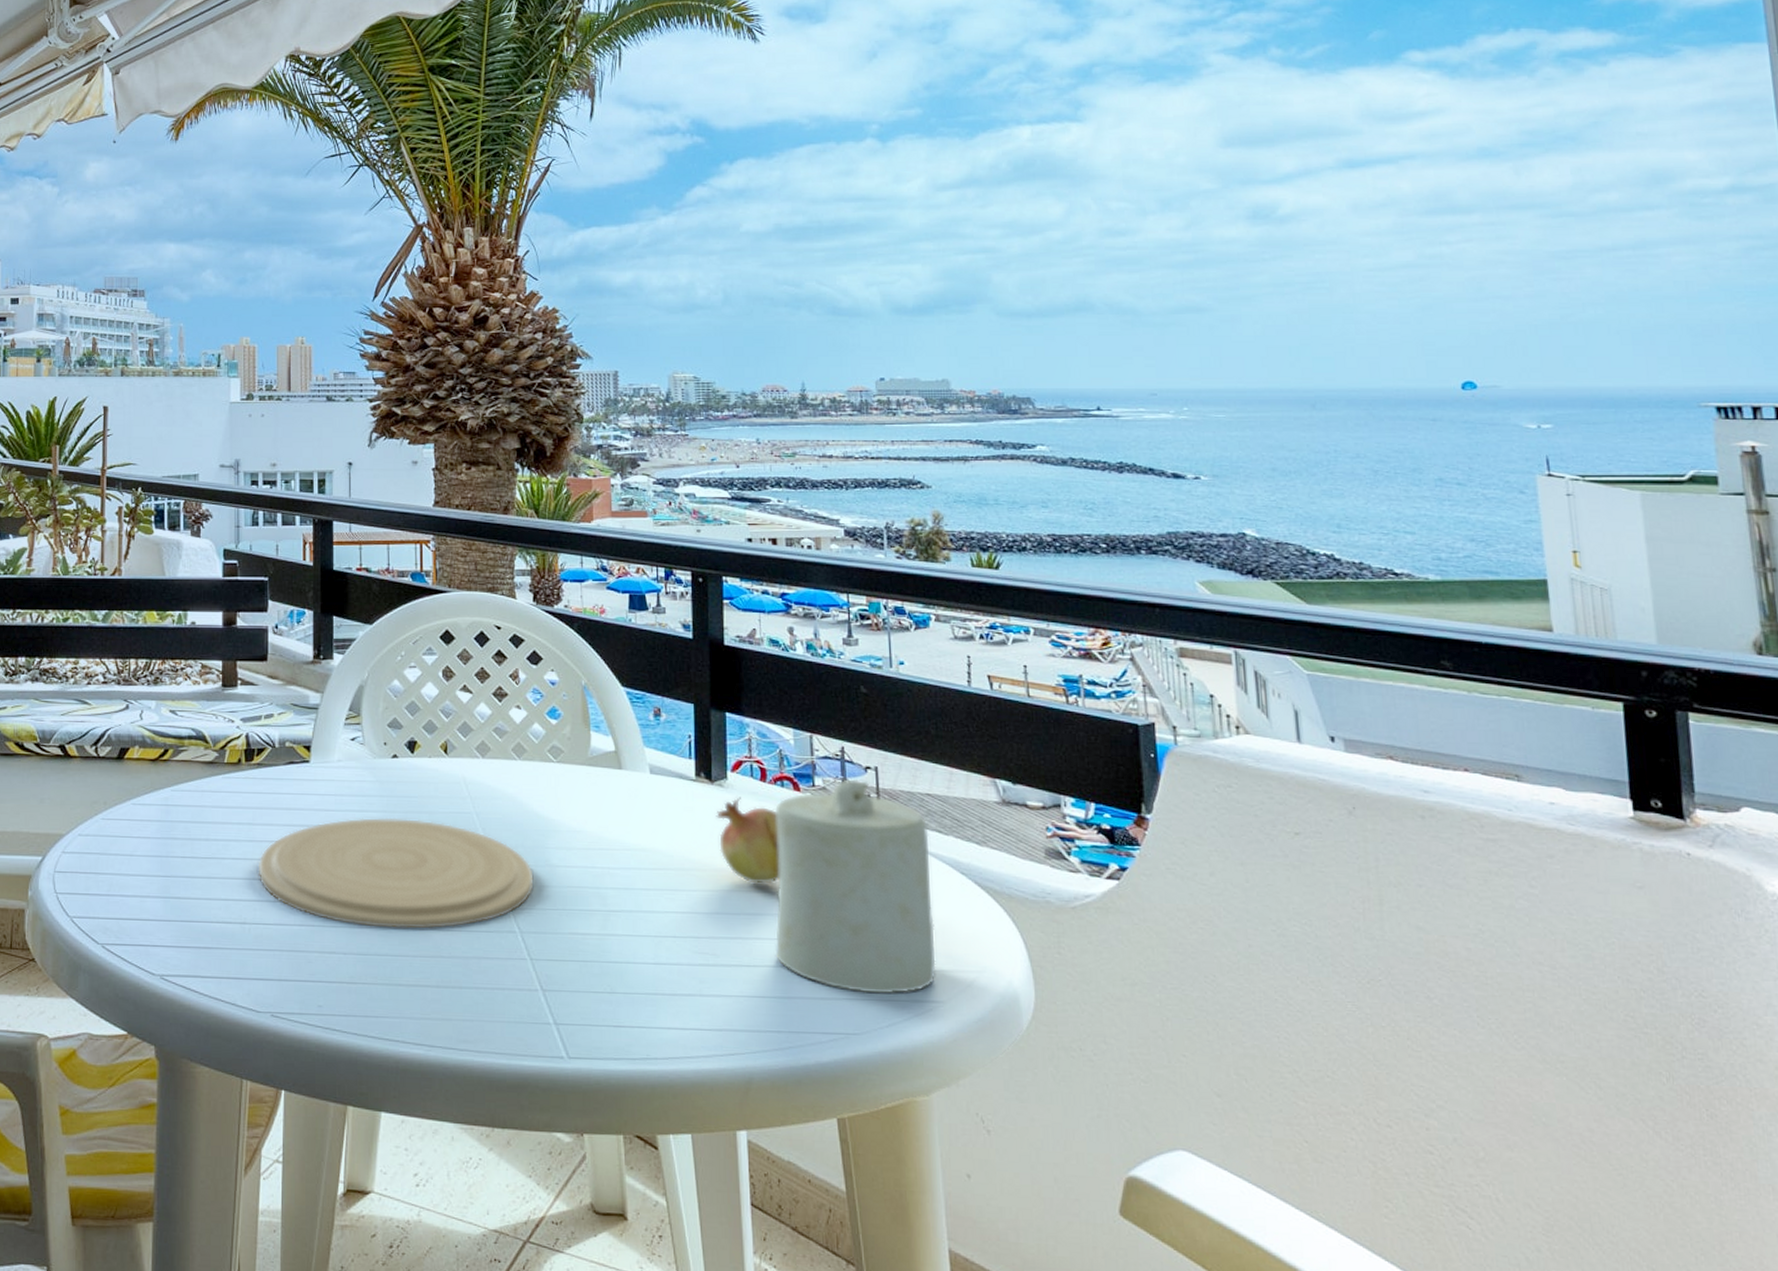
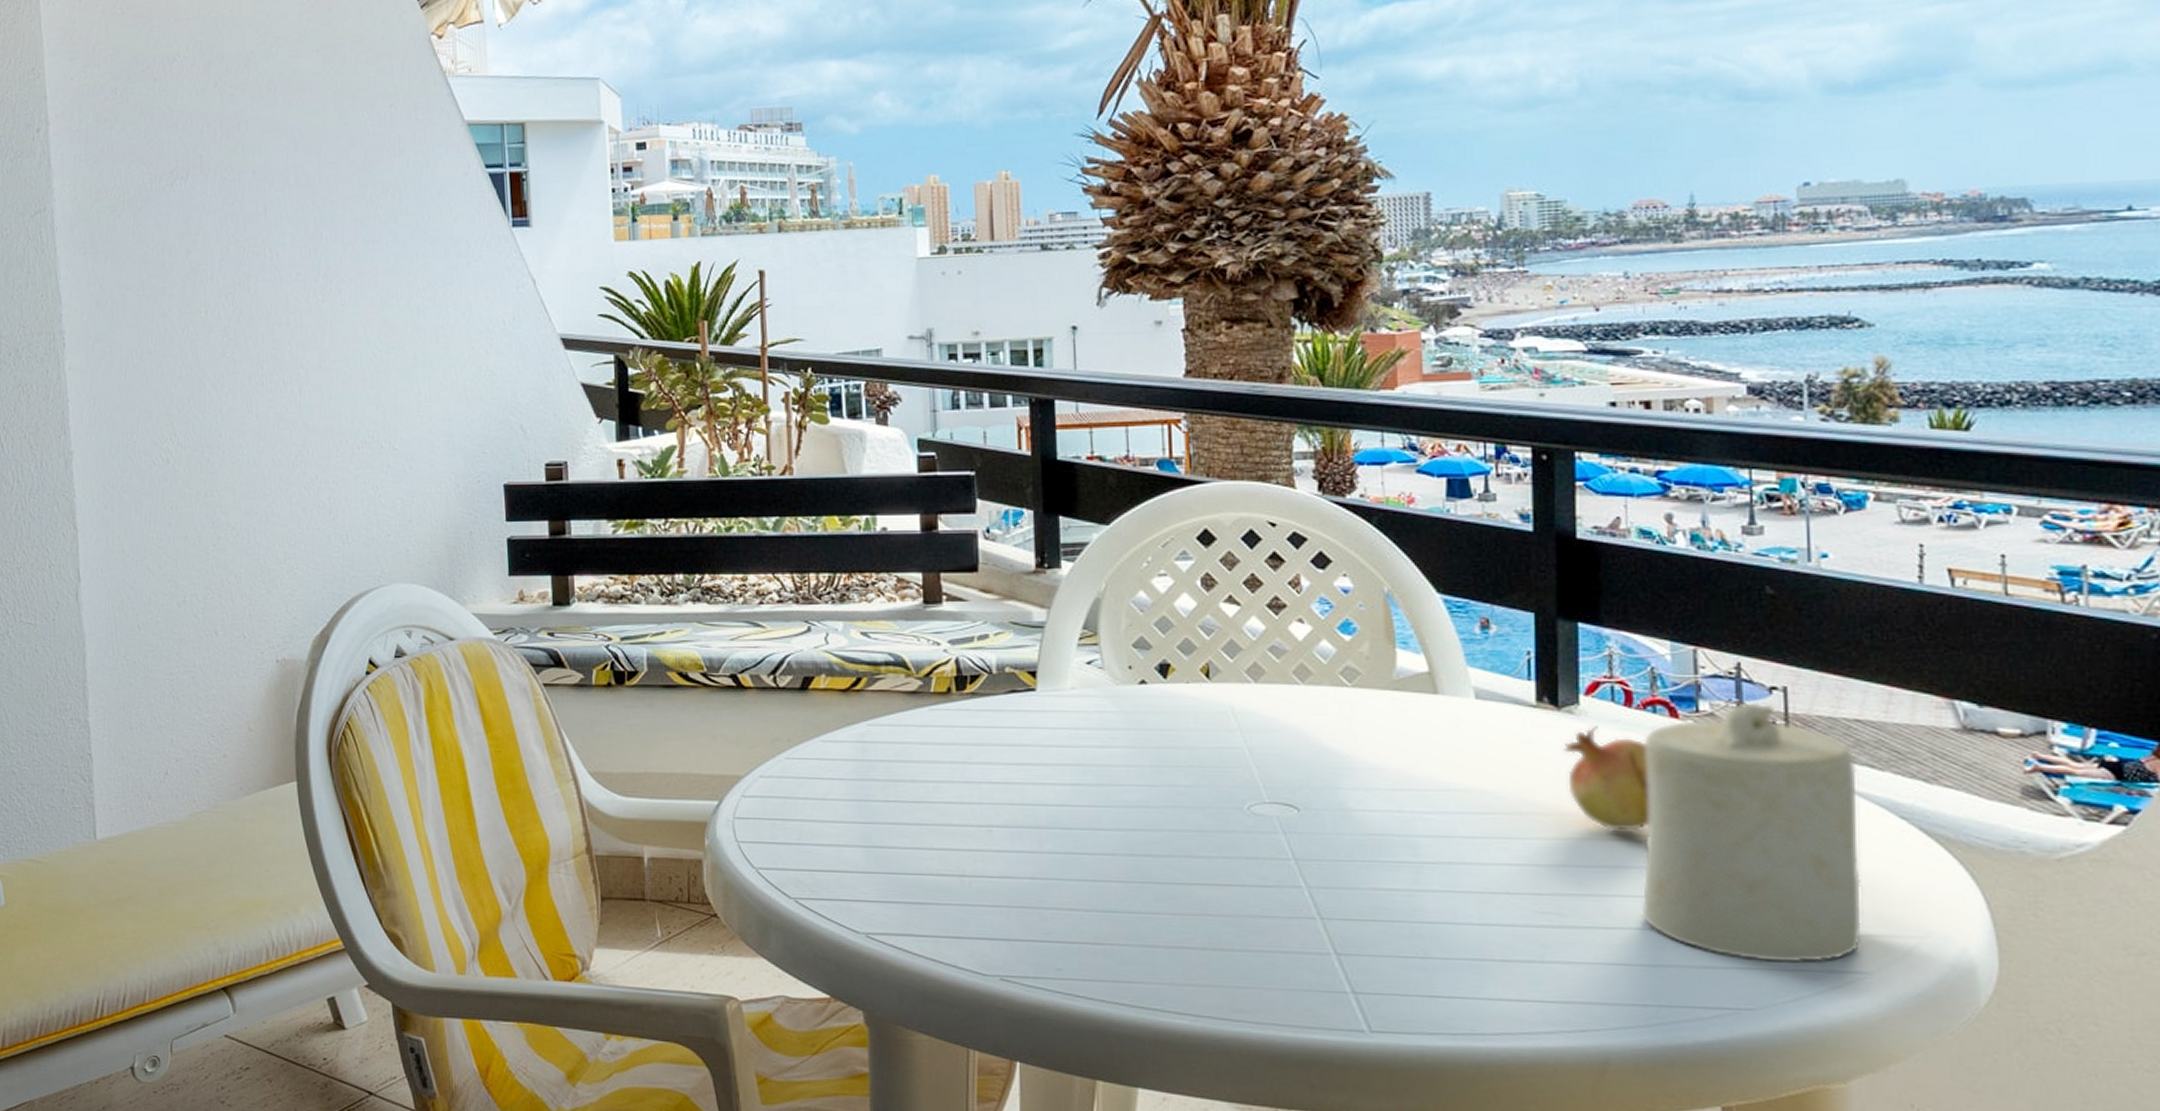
plate: present [258,818,534,929] -> none [976,755,1324,883]

